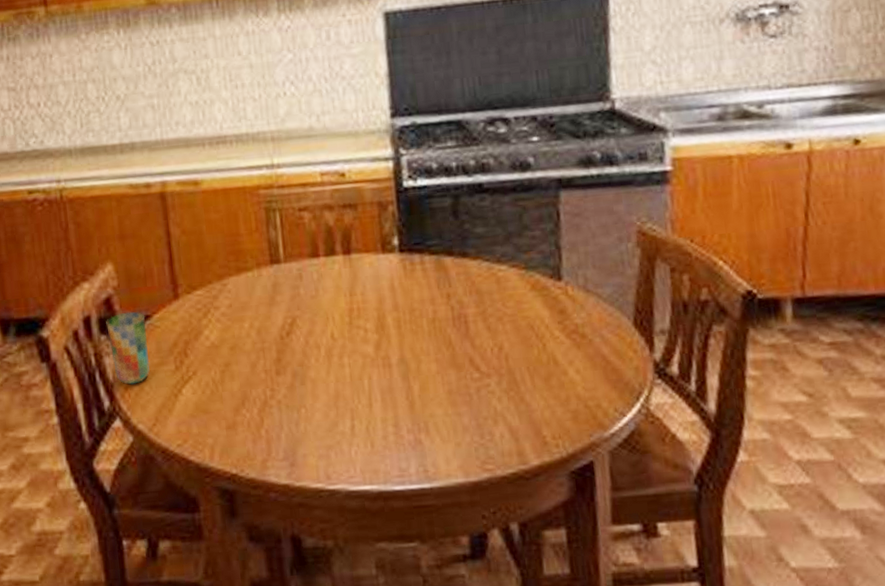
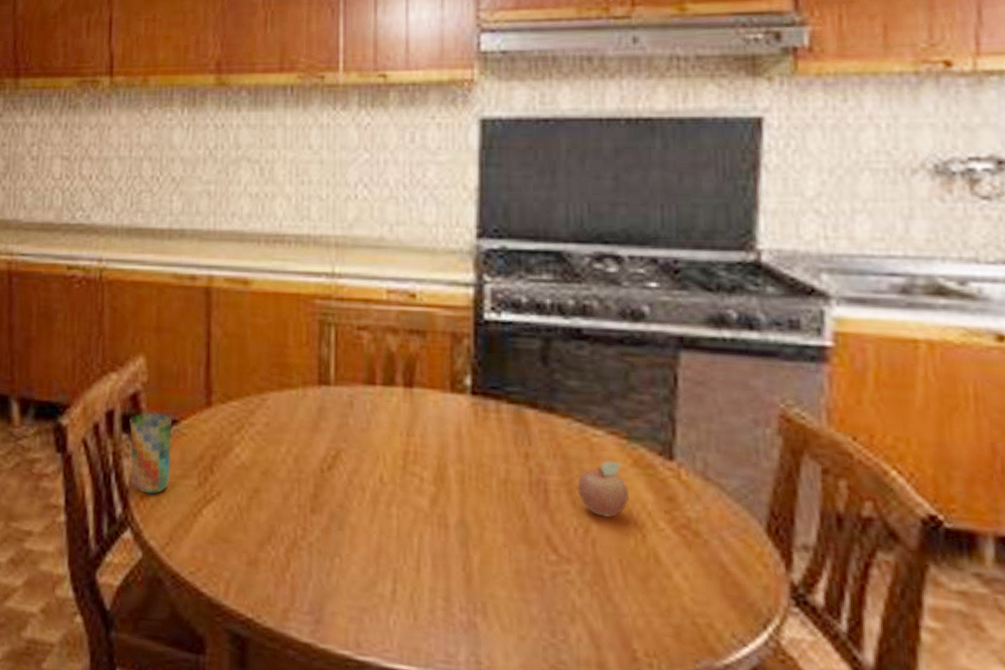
fruit: none [490,289,531,336] -> present [578,460,629,518]

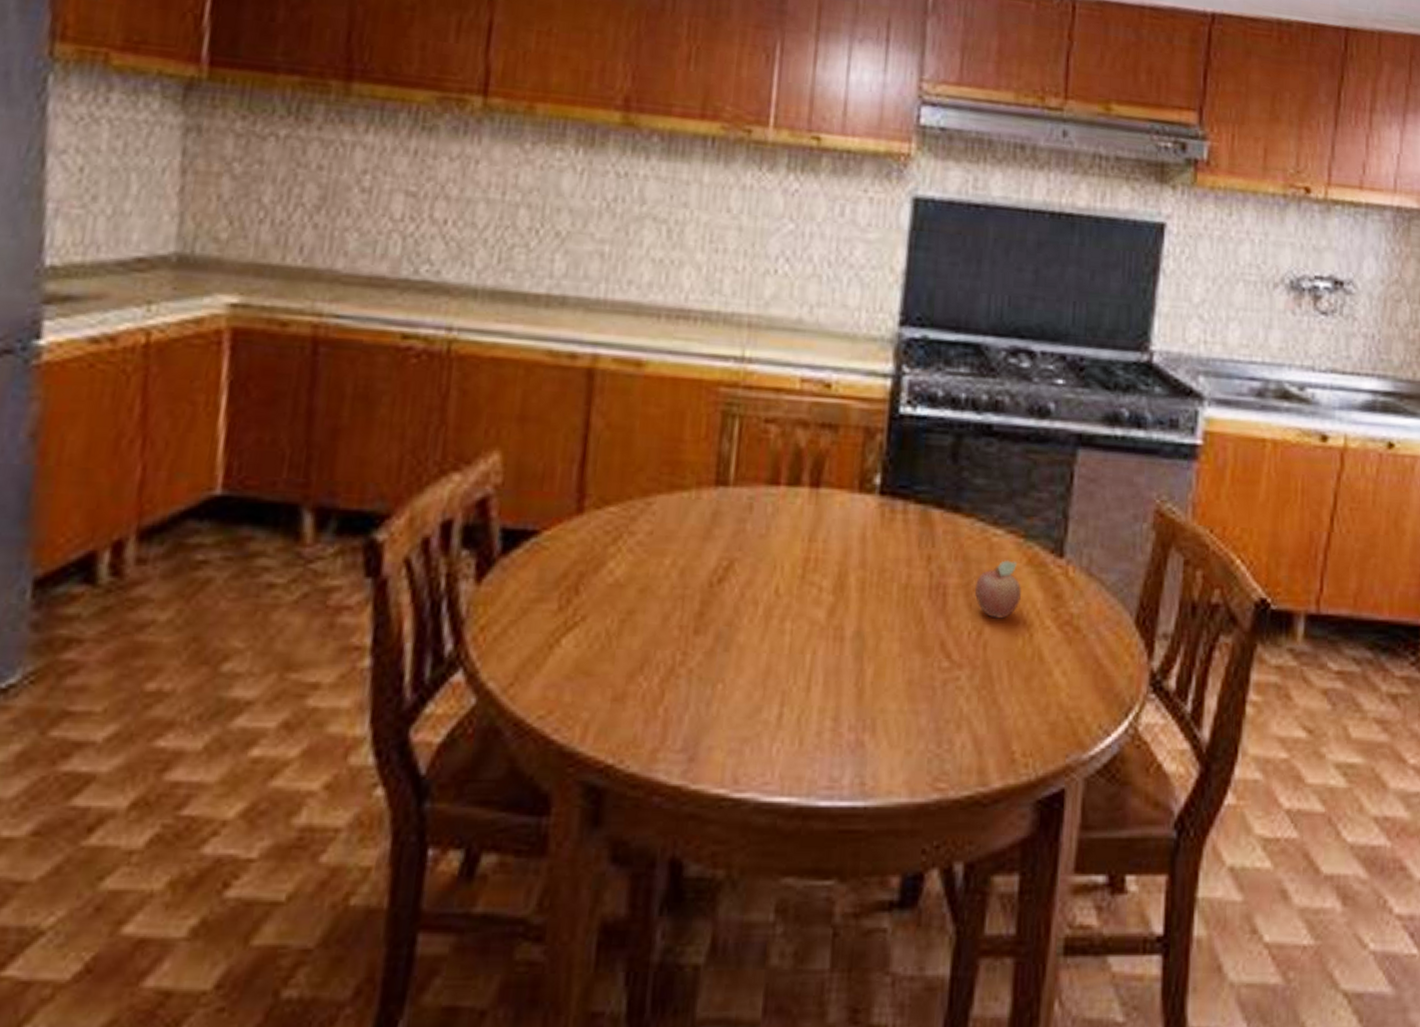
cup: present [130,412,173,494] -> none [470,521,531,624]

